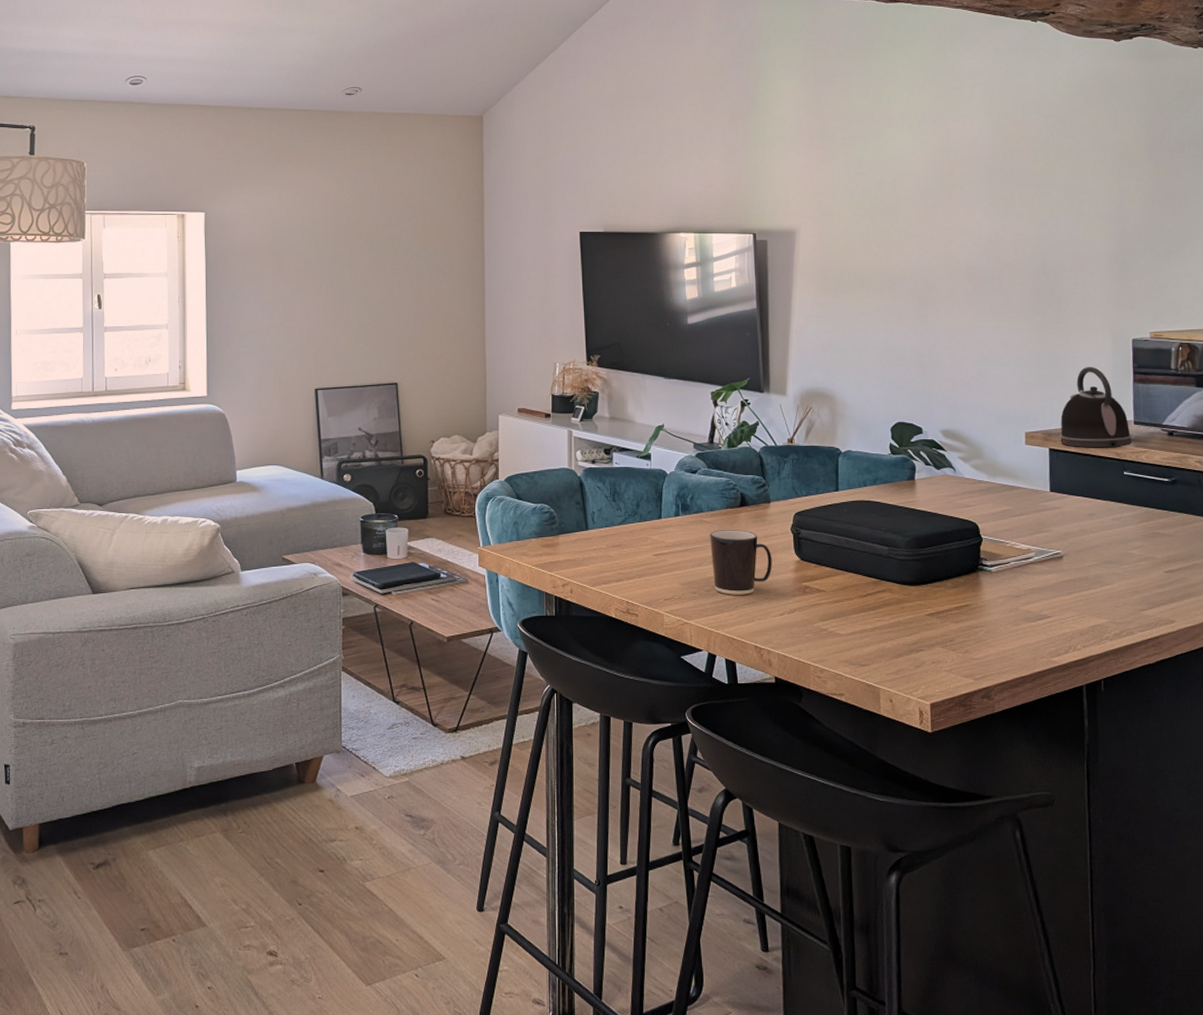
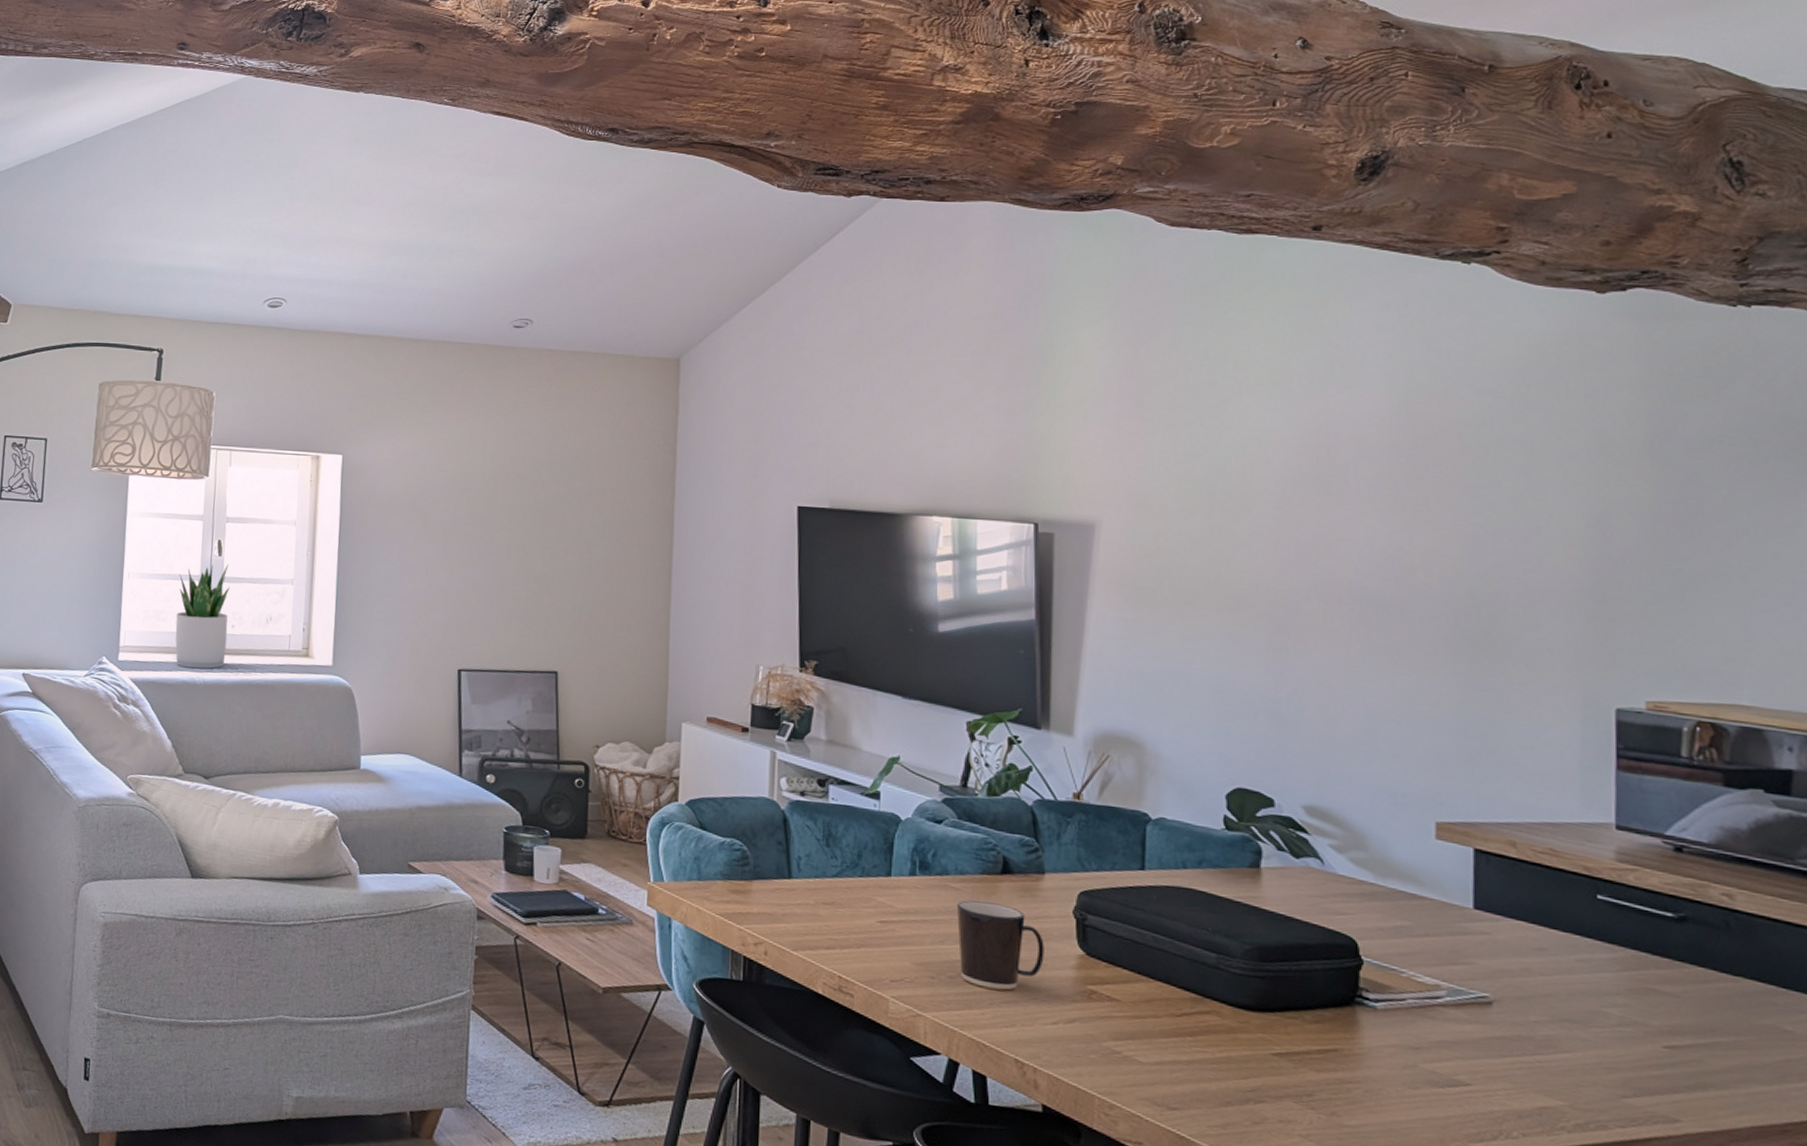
planter: none [63,316,111,410] -> present [175,565,230,669]
kettle: present [1059,366,1132,448] -> none [1491,740,1612,859]

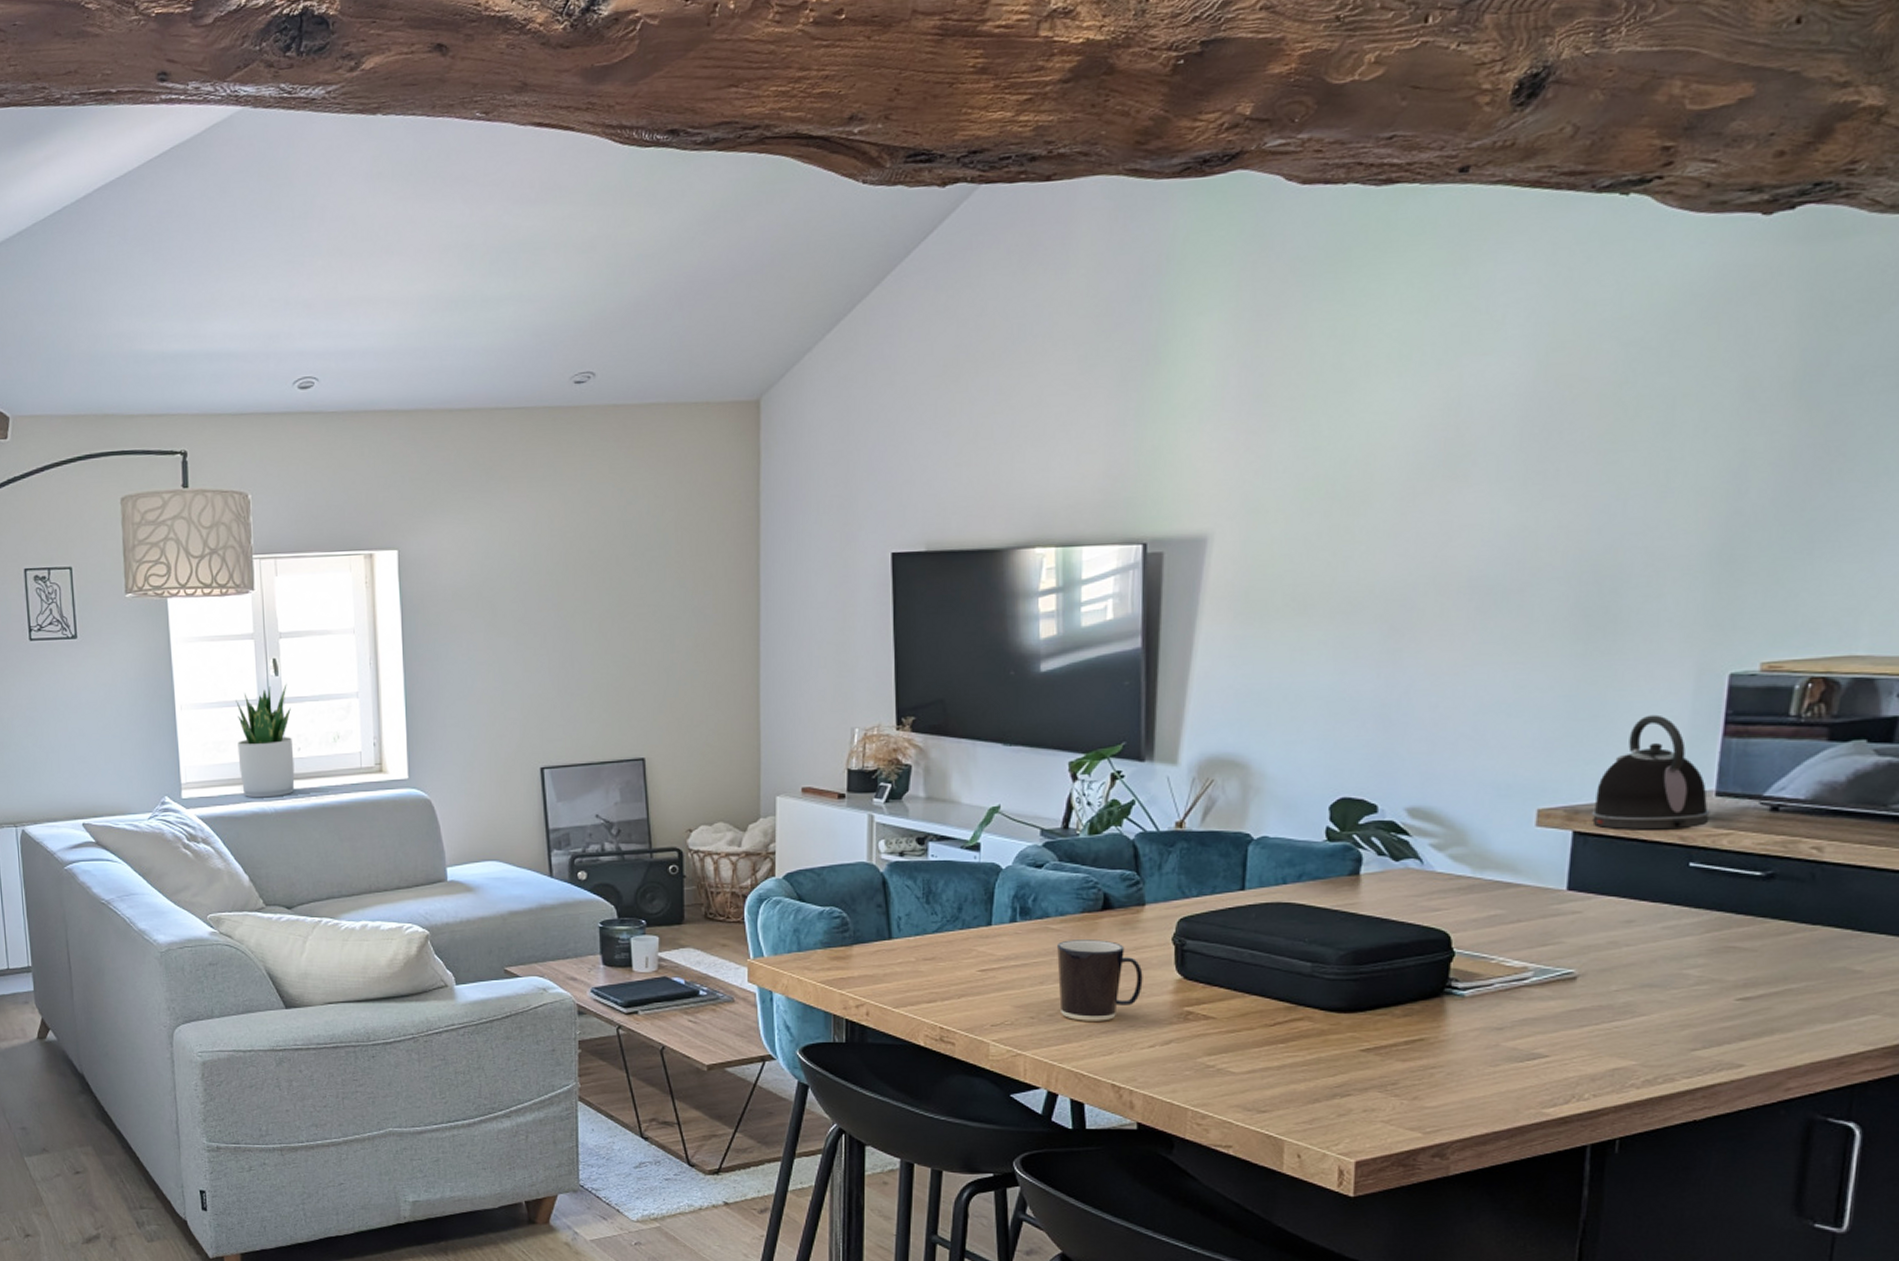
kettle: none [1491,740,1612,859] -> present [1591,714,1710,830]

